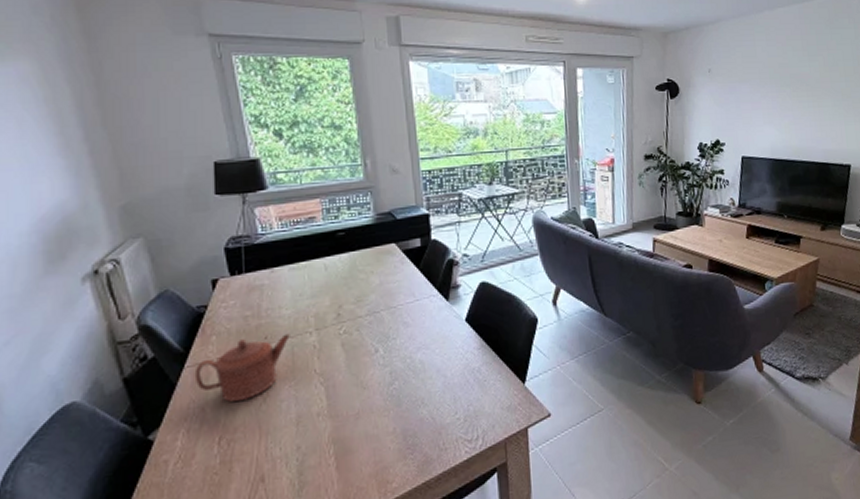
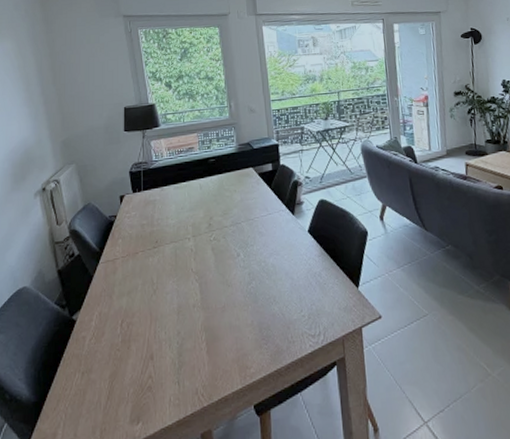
teapot: present [194,333,290,402] -> none [106,239,174,292]

